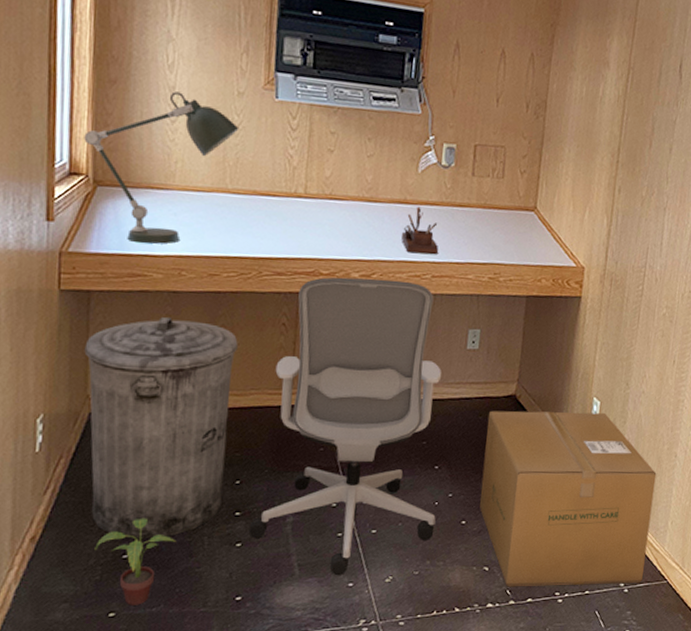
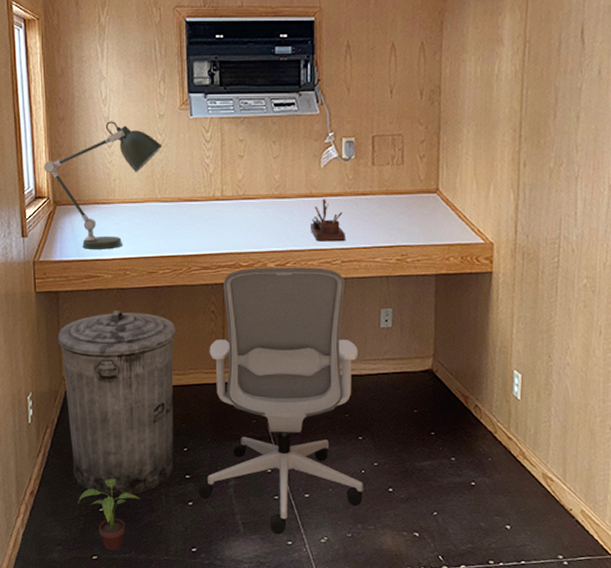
box: present [480,410,657,587] -> none [405,384,590,557]

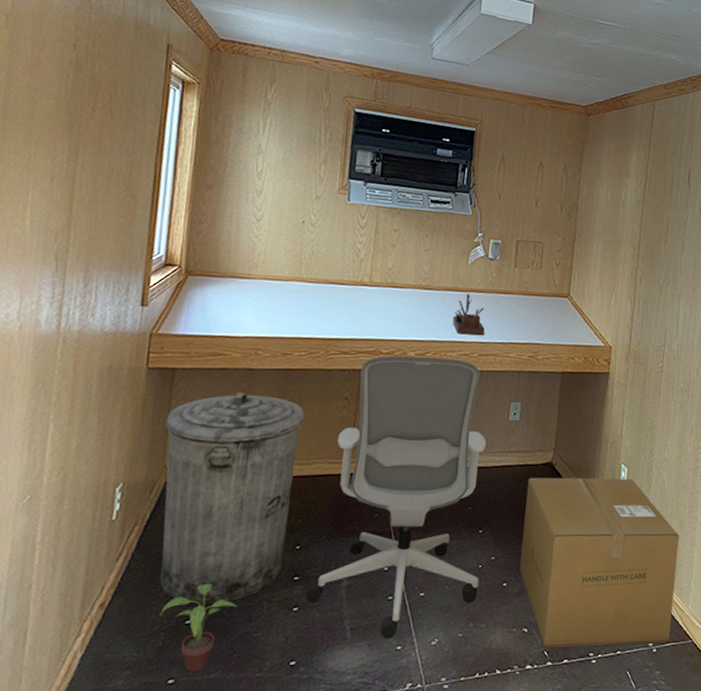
desk lamp: present [44,121,163,250] -> none [180,195,316,327]
box: none [405,384,590,557] -> present [520,477,680,648]

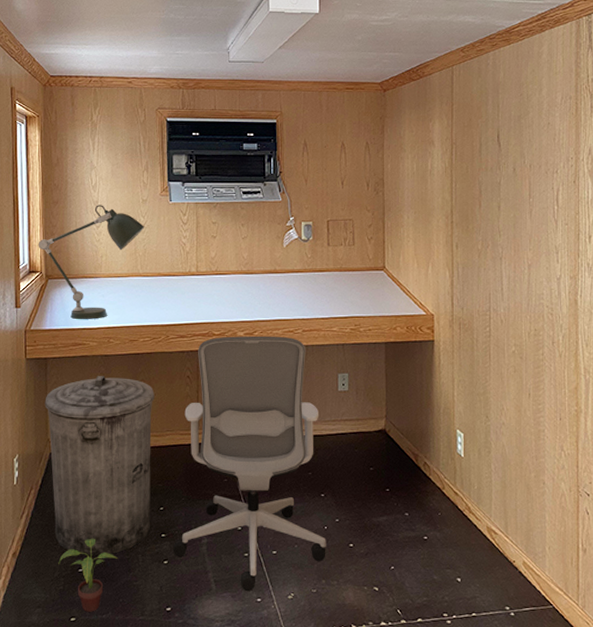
desk lamp: none [180,195,316,327] -> present [38,205,145,319]
desk organizer: present [452,293,485,335] -> none [274,274,306,313]
box: present [520,477,680,648] -> none [363,443,527,608]

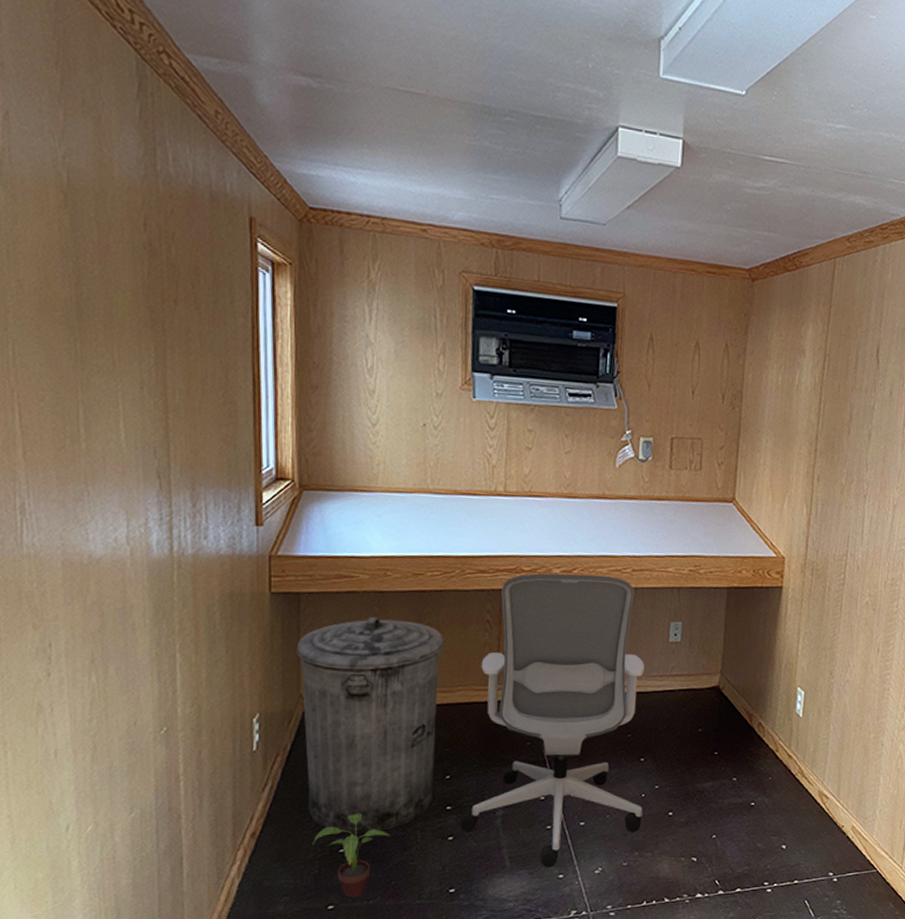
desk lamp: present [38,205,145,319] -> none [289,395,439,546]

